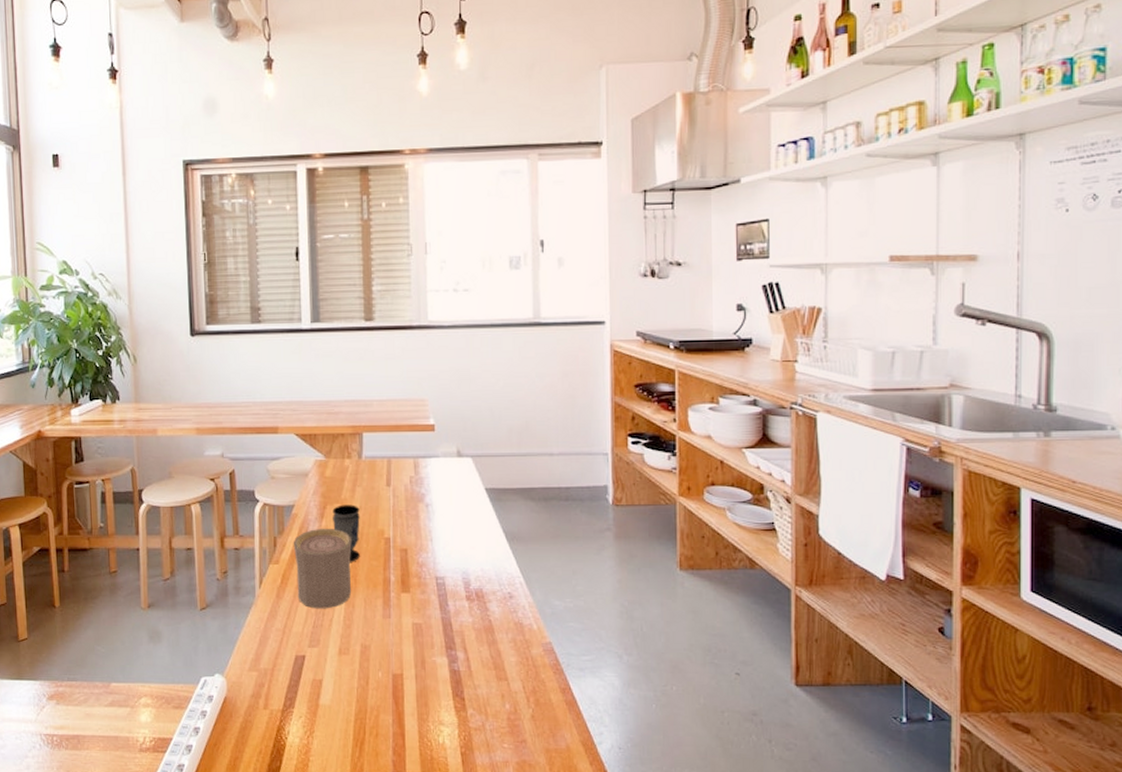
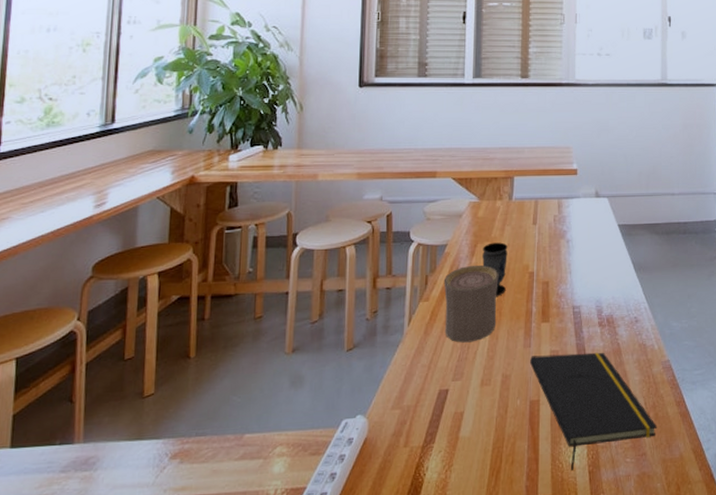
notepad: none [391,627,539,750] -> present [530,352,658,470]

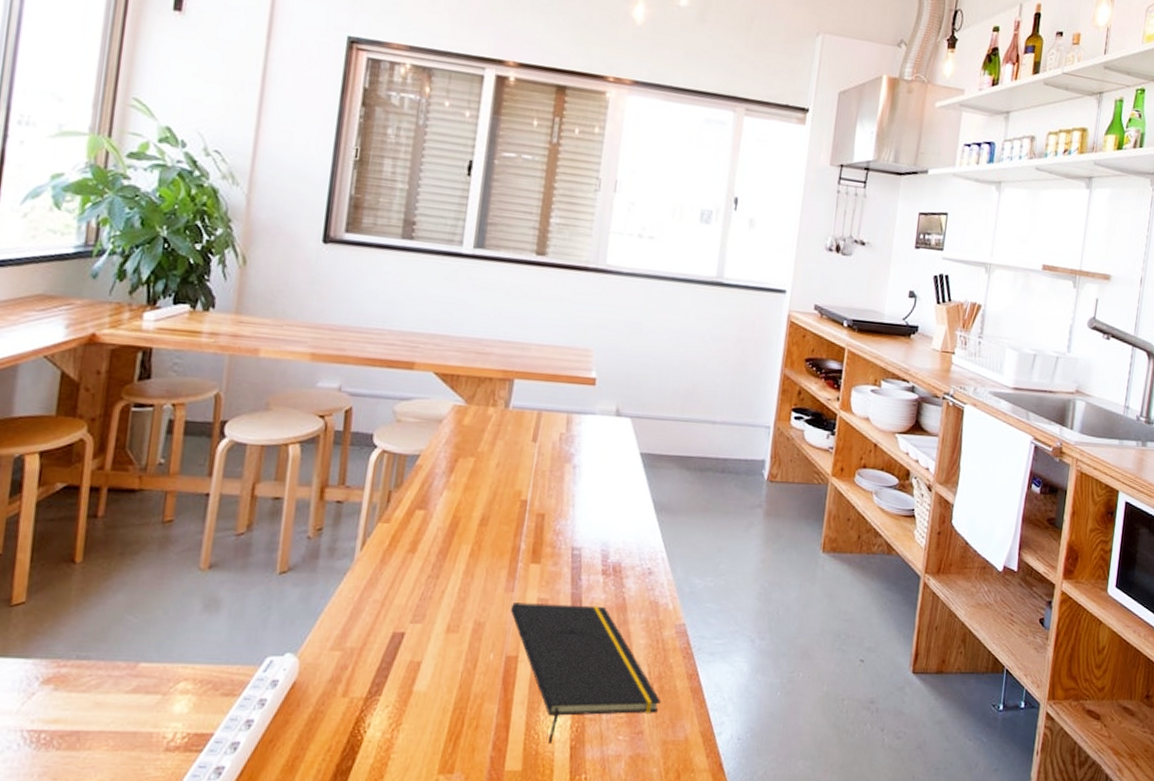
cup: present [443,265,499,343] -> none [406,484,483,579]
cup: present [482,242,508,296] -> none [462,458,497,526]

